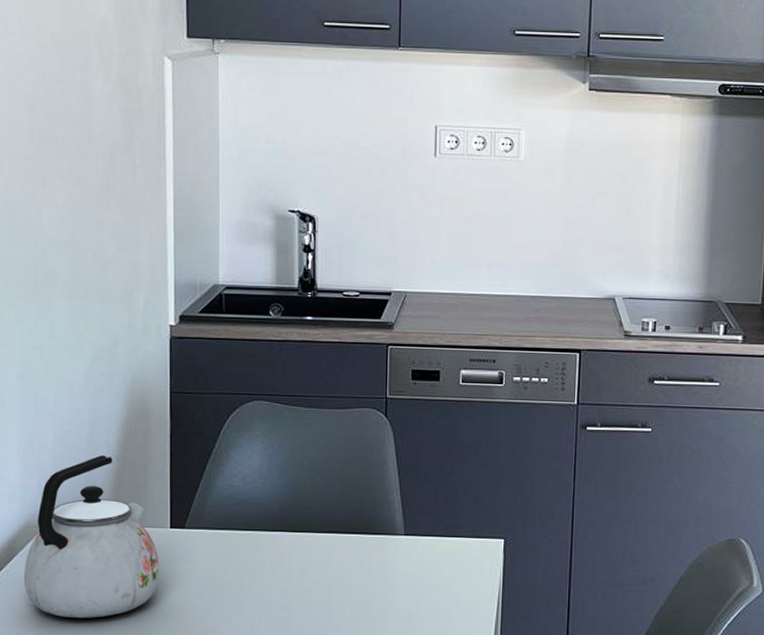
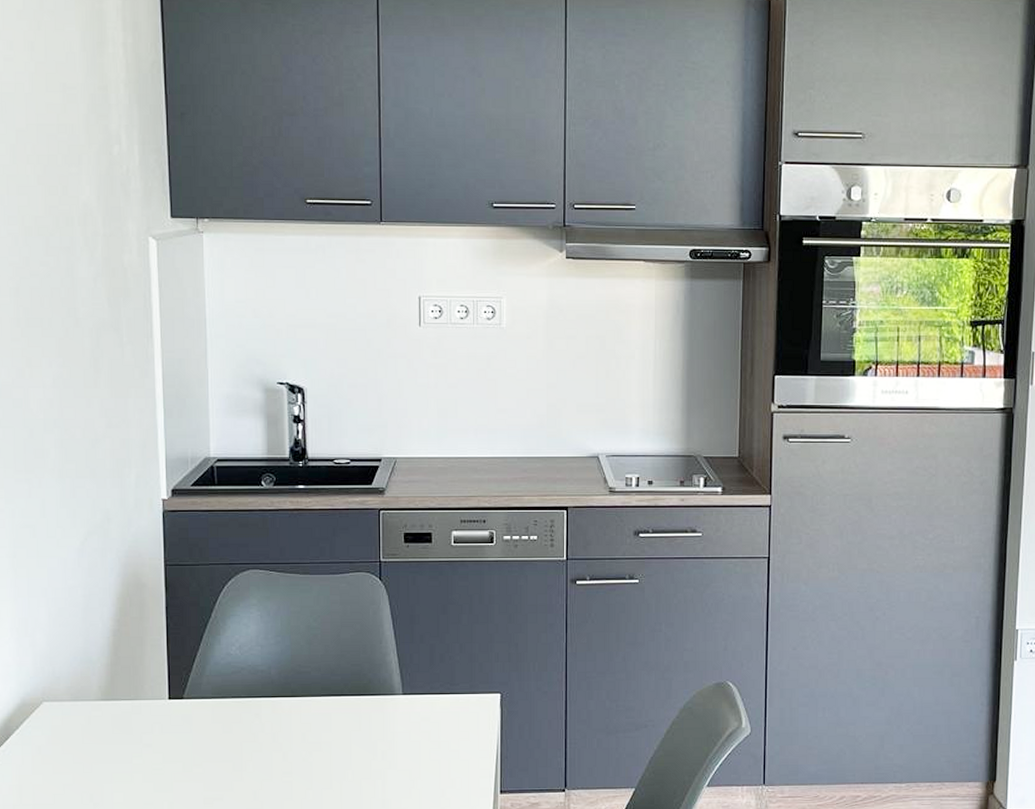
kettle: present [23,455,159,618] -> none [20,631,159,794]

